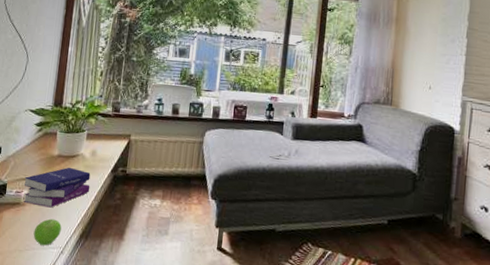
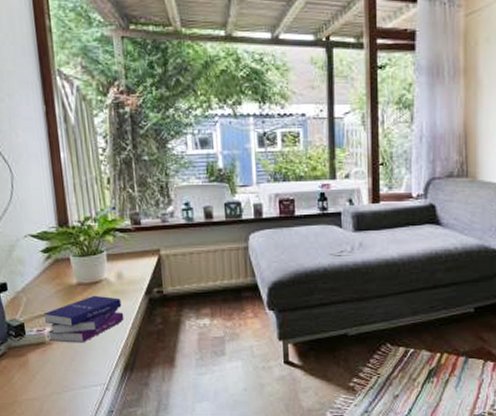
fruit: present [33,218,62,246] -> none [69,355,101,384]

